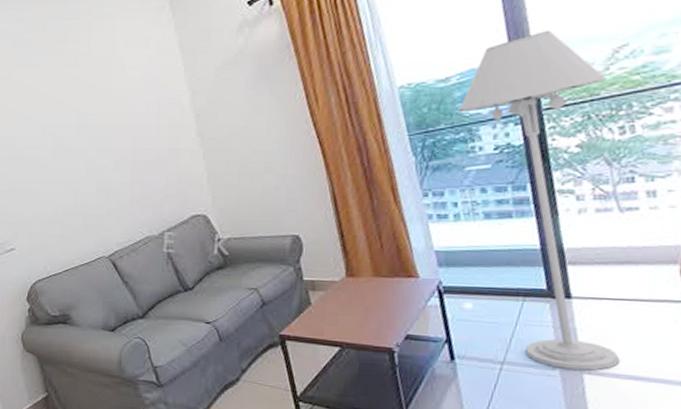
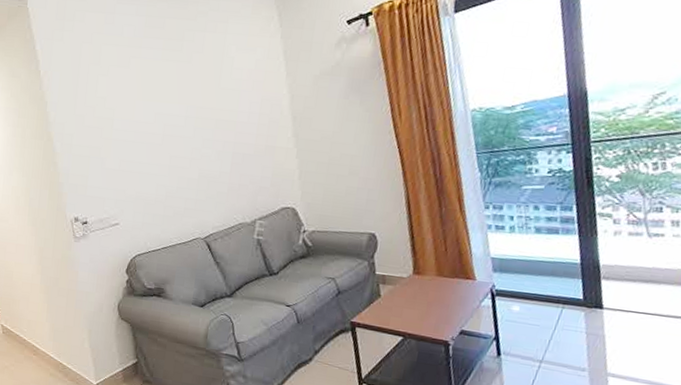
floor lamp: present [459,31,619,371] -> none [521,73,646,374]

